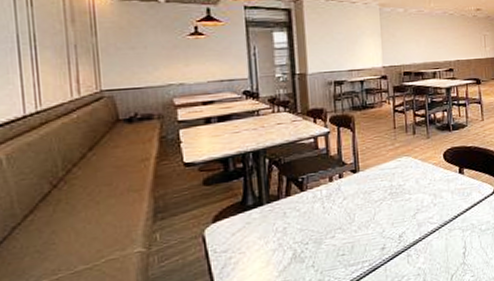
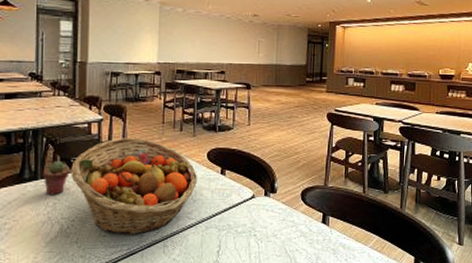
potted succulent: none [268,181,299,220] -> present [43,160,70,195]
fruit basket: none [299,147,436,252] -> present [71,138,197,235]

